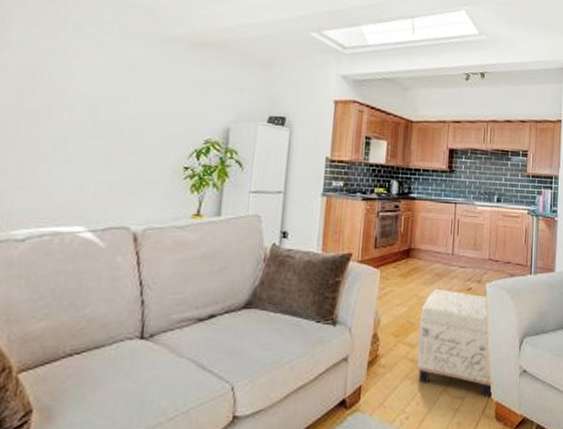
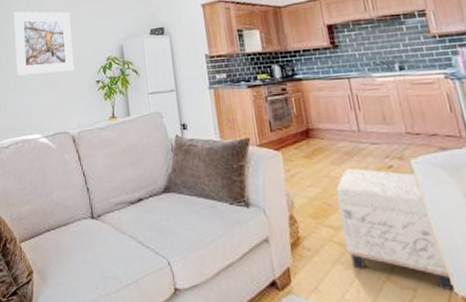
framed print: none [60,50,164,149] -> present [14,11,74,76]

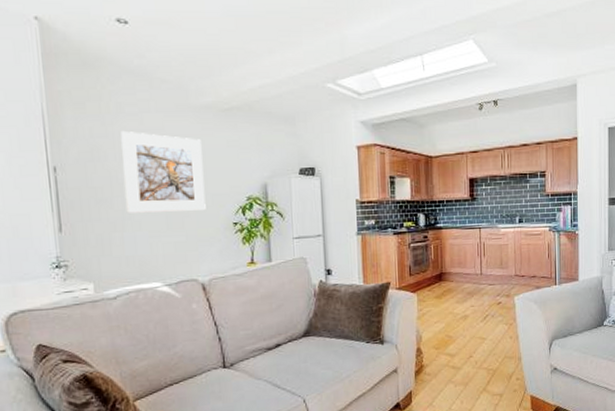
ottoman: present [336,168,453,290] -> none [456,305,528,393]

